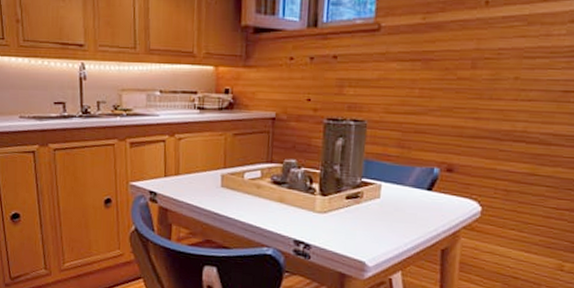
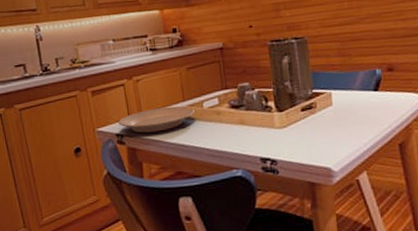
plate: none [152,170,234,196] -> present [117,106,194,133]

